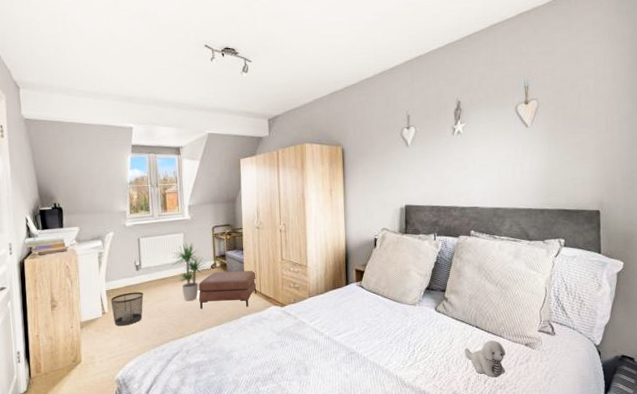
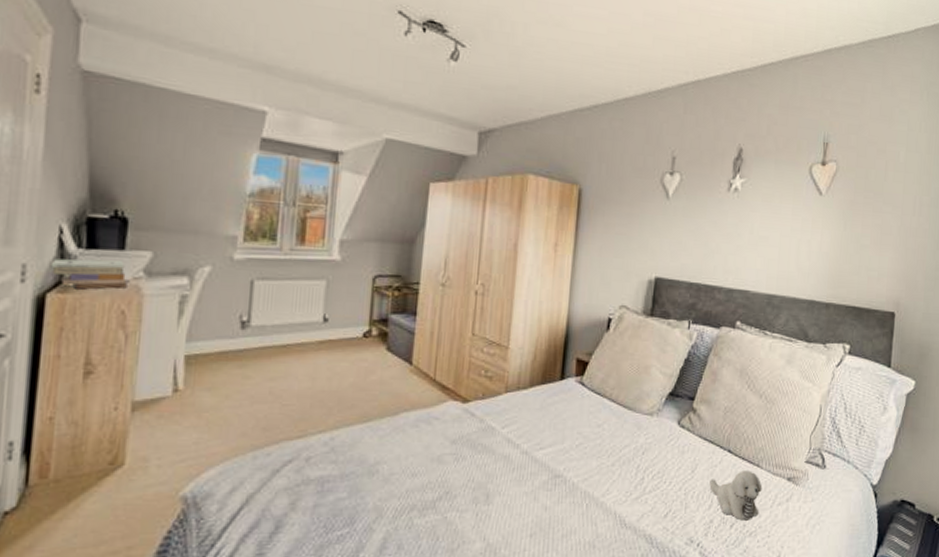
waste bin: present [110,291,144,326] -> none [190,361,248,413]
potted plant: present [170,242,209,301] -> none [299,294,360,382]
ottoman: present [198,270,258,309] -> none [336,343,433,399]

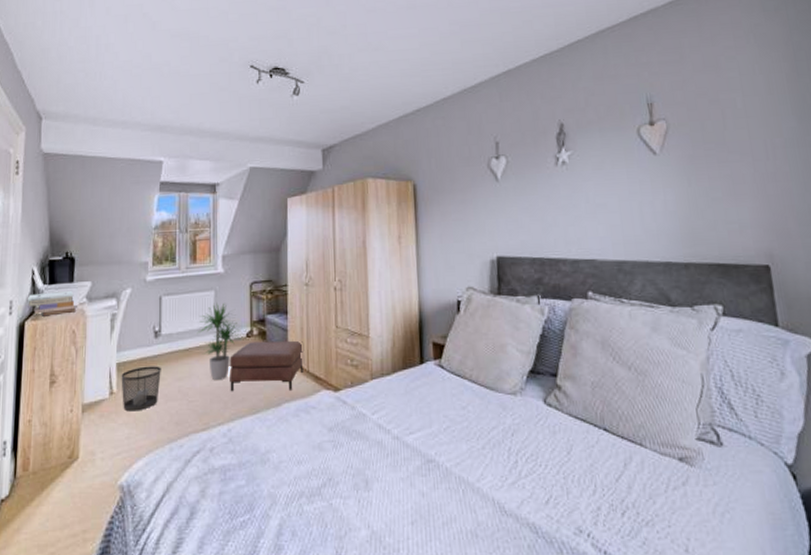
waste bin: none [190,361,248,413] -> present [121,366,161,412]
potted plant: none [299,294,360,382] -> present [197,302,244,380]
ottoman: none [336,343,433,399] -> present [230,340,305,392]
plush toy: present [709,470,763,521] -> none [589,450,653,508]

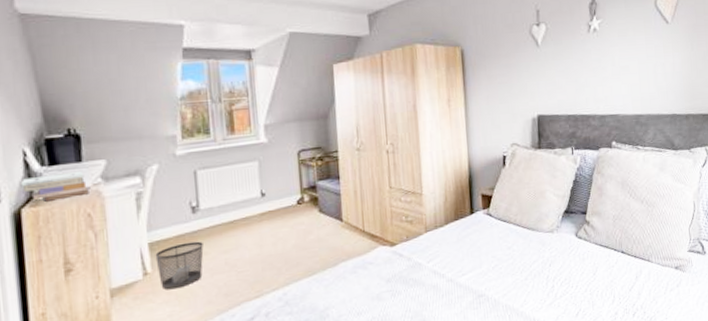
potted plant: present [197,302,244,380] -> none [241,172,294,248]
ottoman: present [230,340,305,392] -> none [280,203,360,258]

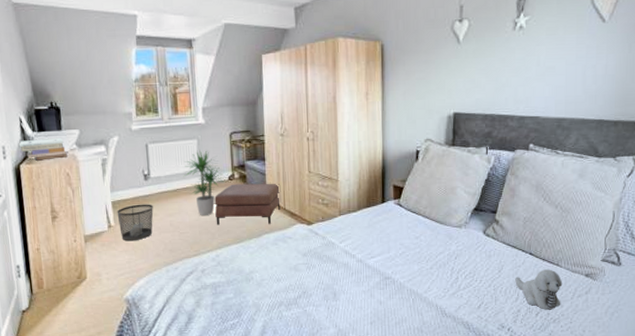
potted plant: none [241,172,294,248] -> present [183,150,226,215]
ottoman: none [280,203,360,258] -> present [214,183,282,225]
plush toy: none [610,266,656,309] -> present [515,269,563,310]

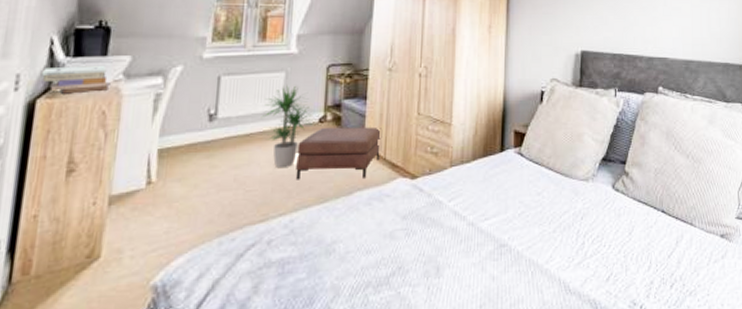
waste bin: present [117,204,154,241] -> none [162,152,215,203]
plush toy: present [515,269,563,310] -> none [647,229,698,280]

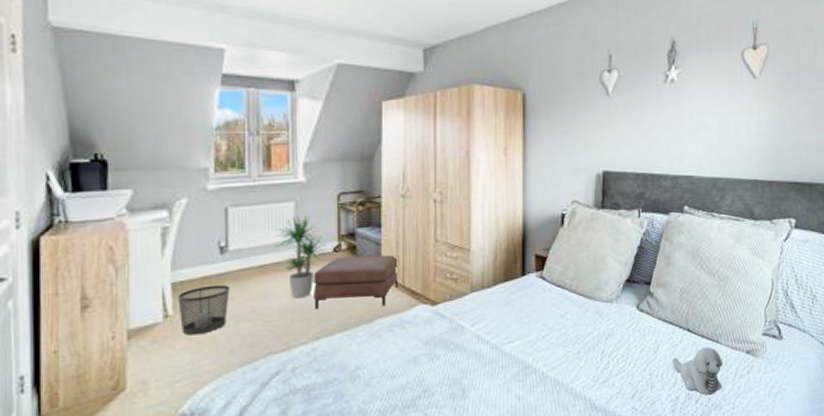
books: present [41,66,109,94] -> none [41,201,113,230]
waste bin: none [162,152,215,203] -> present [178,284,230,335]
plush toy: none [647,229,698,280] -> present [672,347,723,395]

